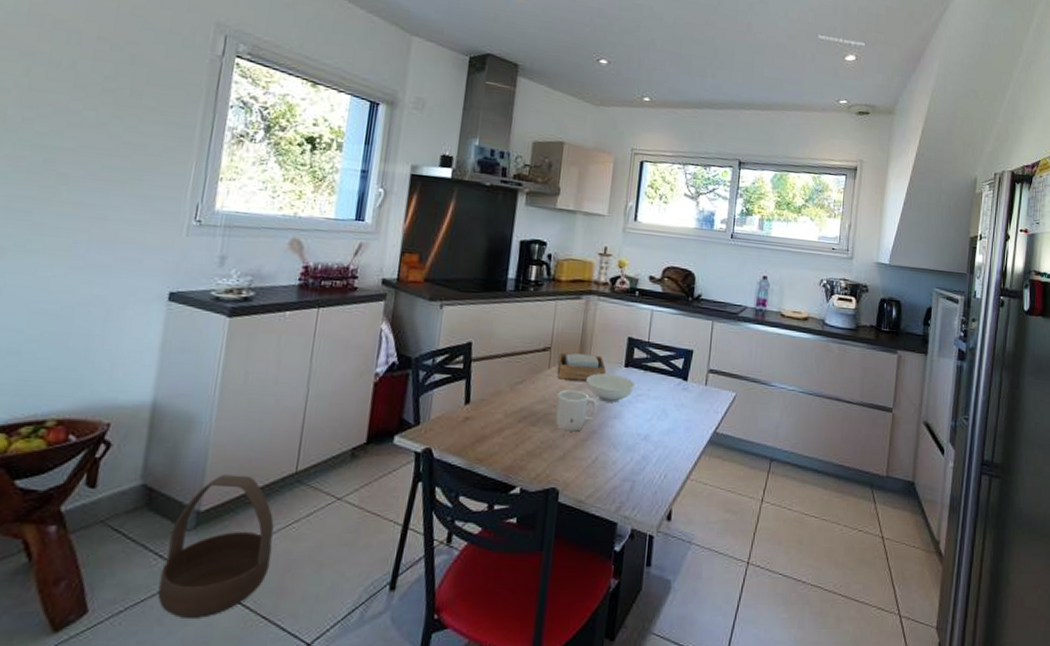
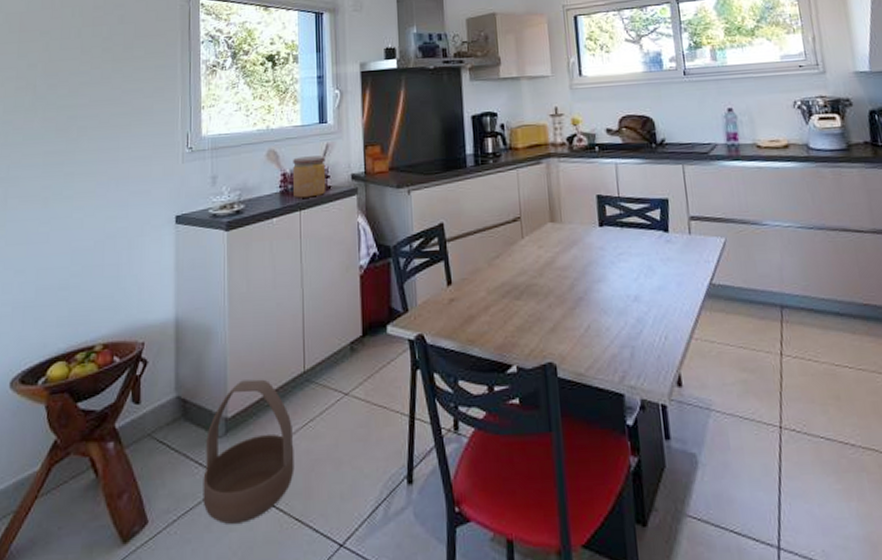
jar: none [313,251,357,297] -> present [293,155,326,199]
mug: present [554,389,598,432] -> none [536,256,581,302]
napkin holder: present [557,352,607,381] -> none [529,218,582,248]
bowl: present [586,373,636,403] -> none [563,235,614,266]

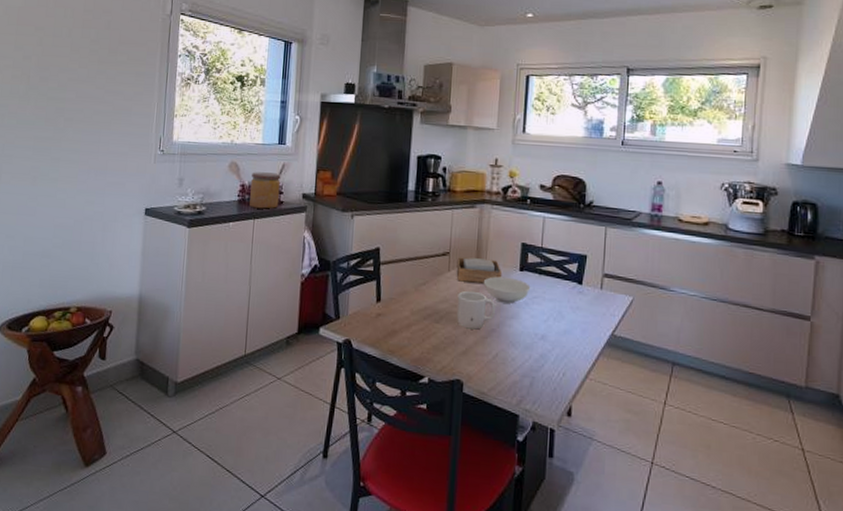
basket: present [203,379,295,524] -> none [152,354,231,467]
napkin holder: none [529,218,582,248] -> present [456,257,502,283]
mug: none [536,256,581,302] -> present [456,290,496,330]
bowl: none [563,235,614,266] -> present [484,276,531,304]

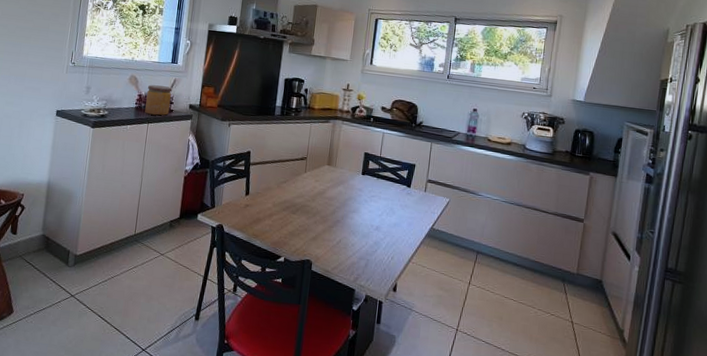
napkin holder: present [456,257,502,283] -> none [311,161,348,184]
mug: present [456,290,496,330] -> none [309,189,342,220]
bowl: present [484,276,531,304] -> none [333,178,370,201]

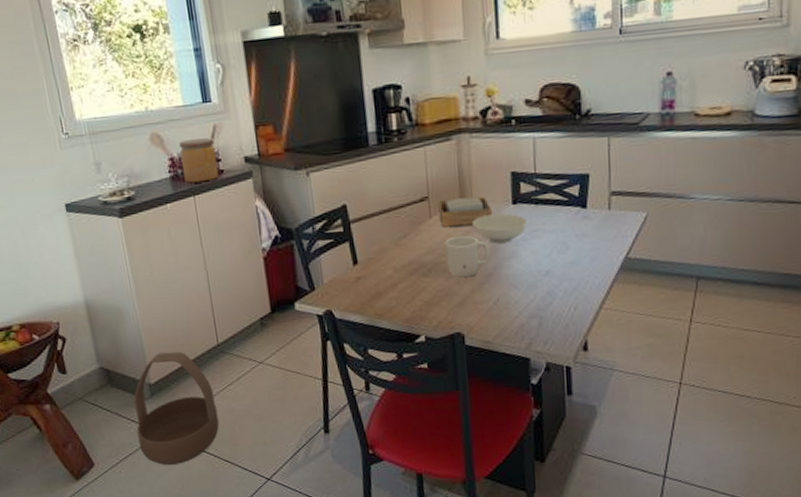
basket: none [52,232,121,324] -> present [134,351,220,465]
mug: none [309,189,342,220] -> present [444,235,491,278]
napkin holder: none [311,161,348,184] -> present [438,196,493,228]
bowl: none [333,178,370,201] -> present [473,213,528,243]

